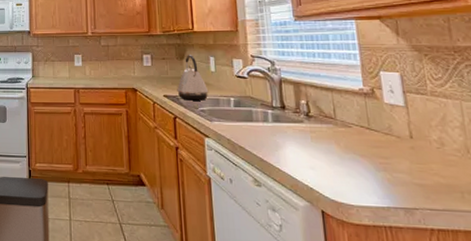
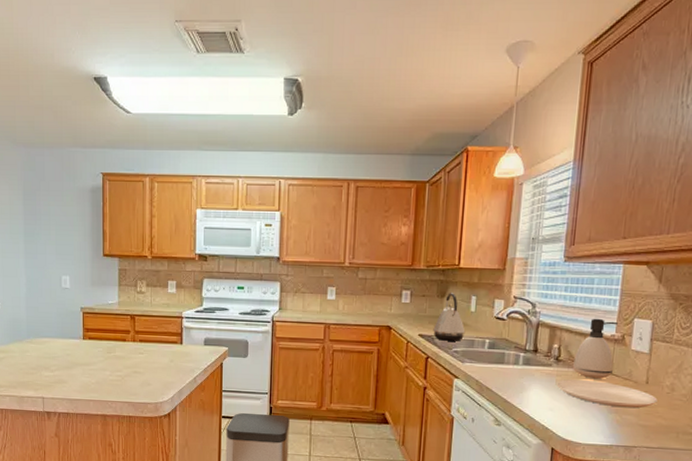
plate: none [312,135,428,166] -> present [556,379,658,409]
soap dispenser: none [325,73,370,134] -> present [573,318,618,379]

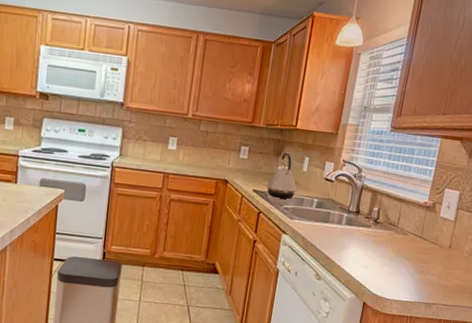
plate: present [556,379,658,409] -> none [373,240,457,270]
soap dispenser: present [573,318,618,379] -> none [389,185,431,242]

